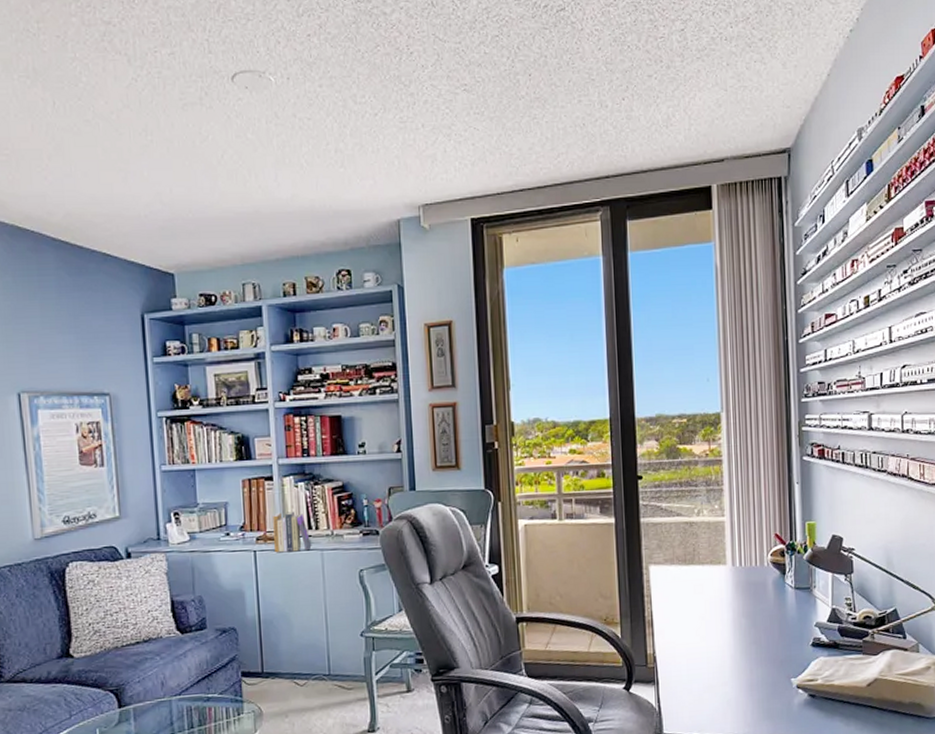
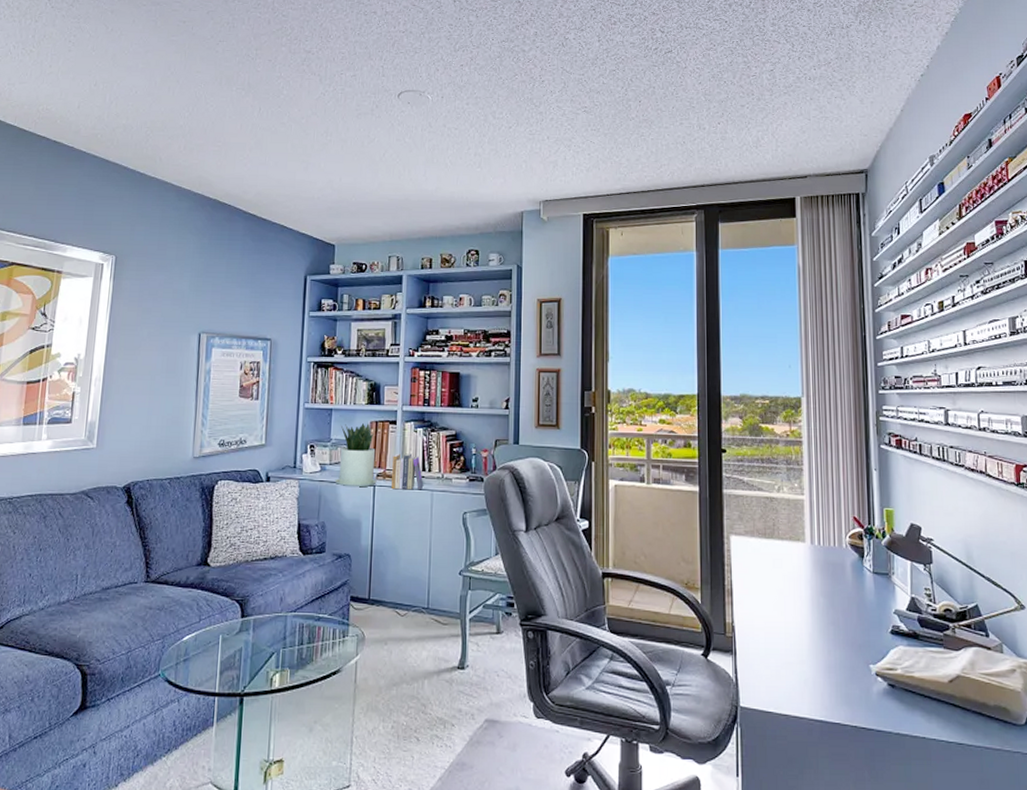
planter: none [208,482,257,556] -> present [335,423,377,488]

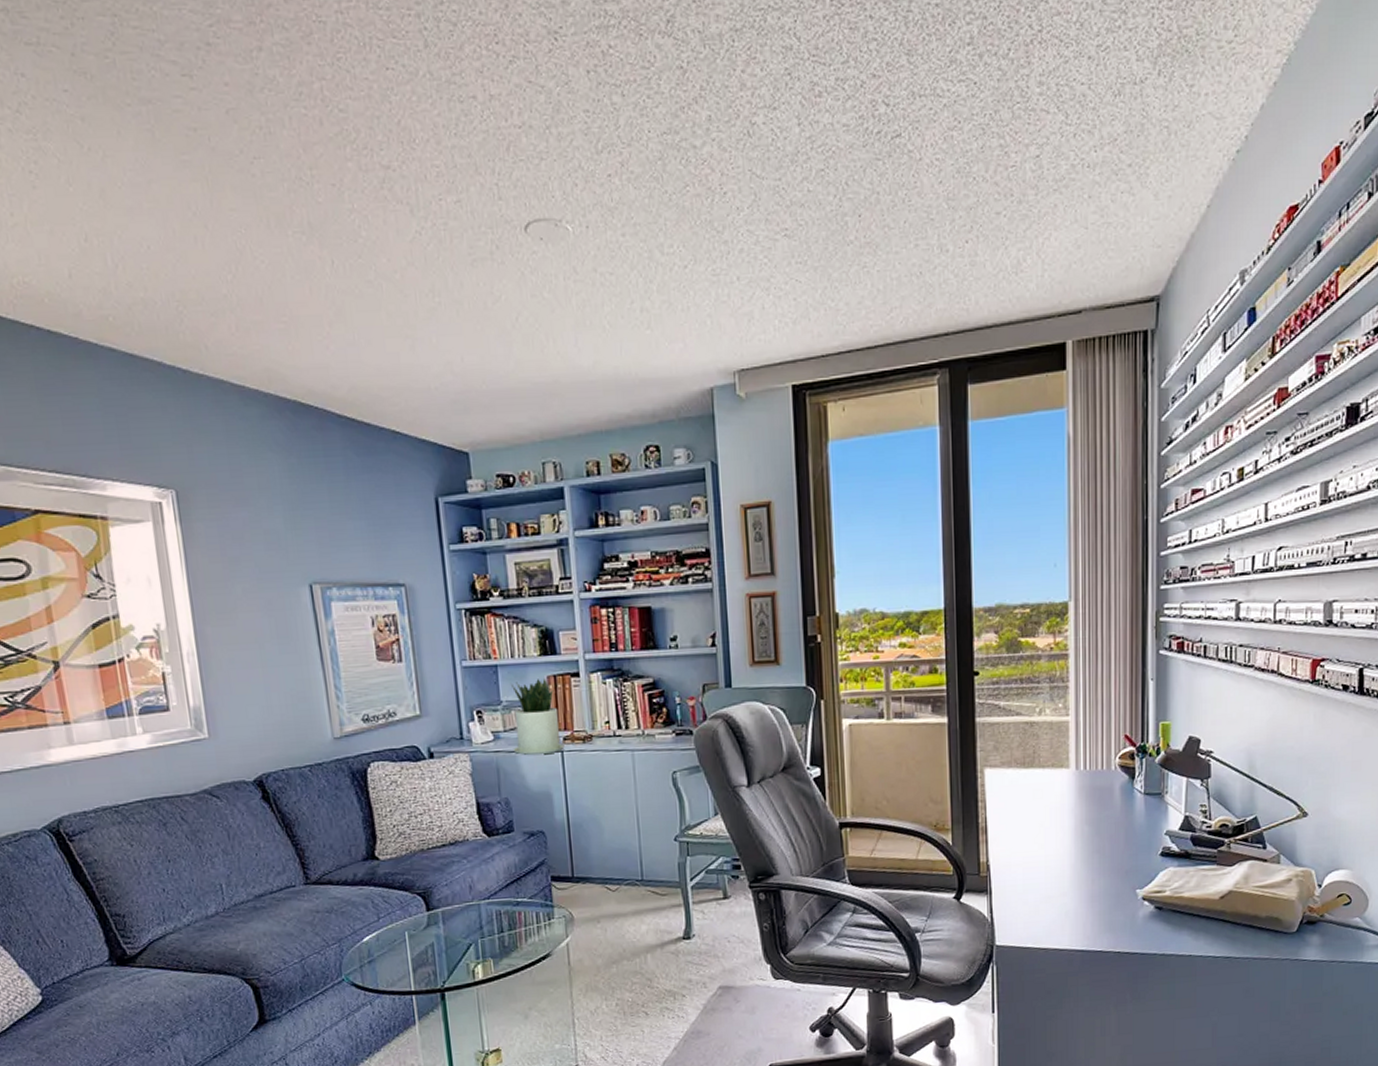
books: present [391,453,424,490] -> none [580,710,622,754]

